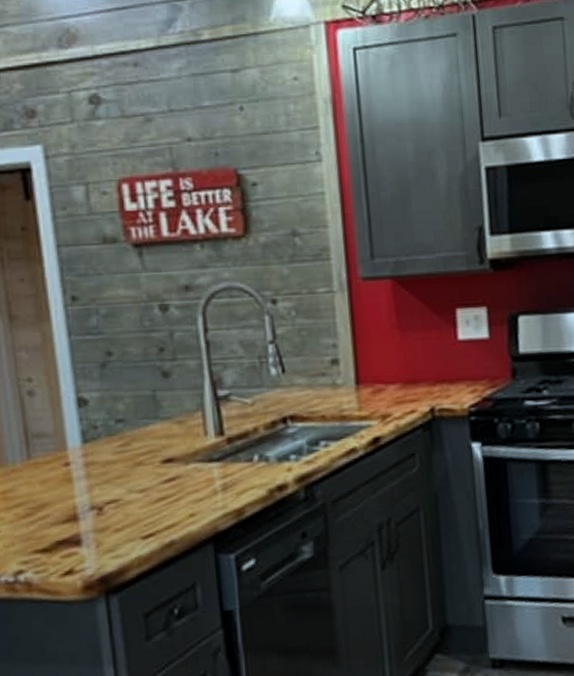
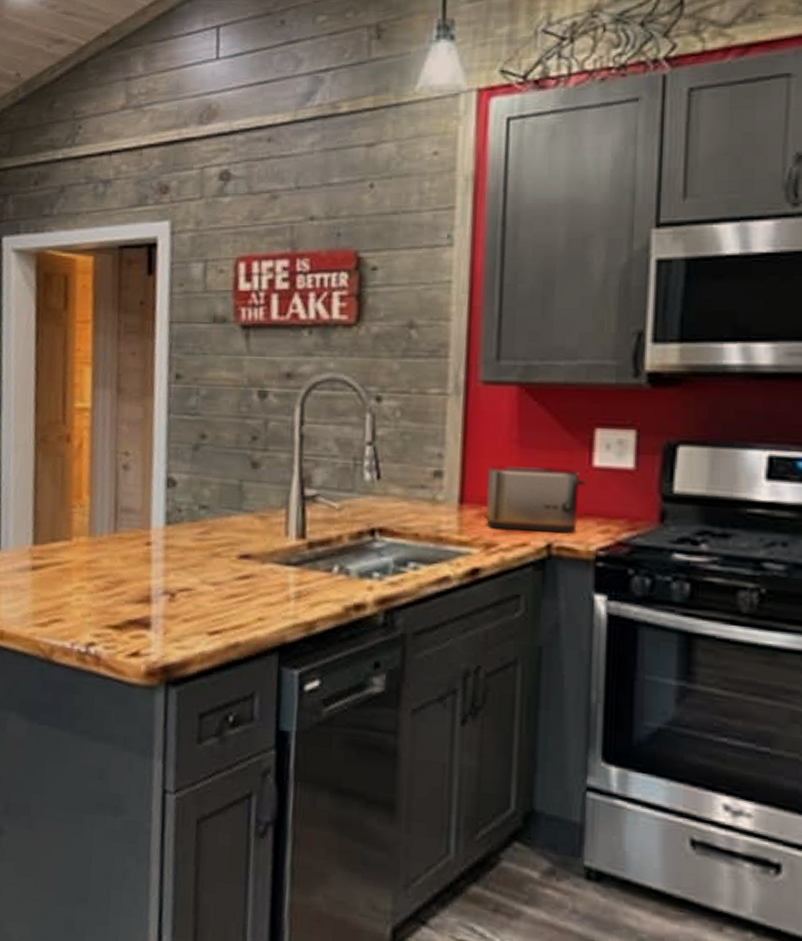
toaster: none [376,343,454,402] -> present [484,465,585,534]

